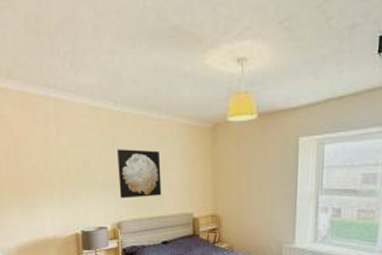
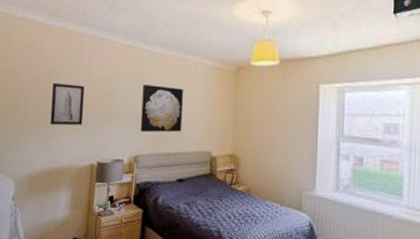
wall art: none [23,153,61,197] -> present [50,82,85,126]

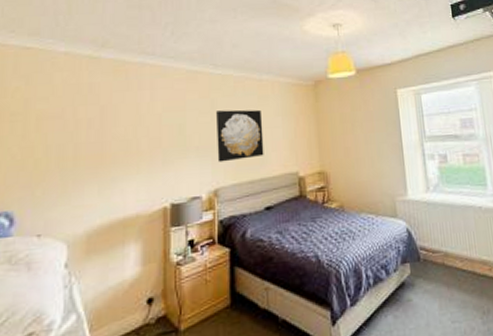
wall art: present [50,82,85,126] -> none [108,120,149,170]

